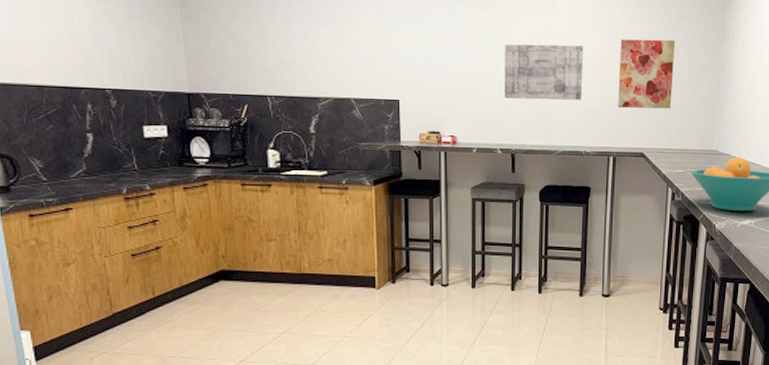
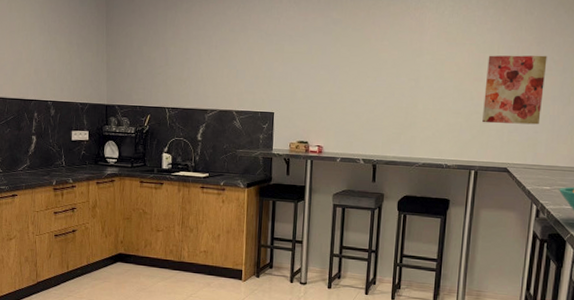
wall art: present [504,43,584,101] -> none [369,61,450,115]

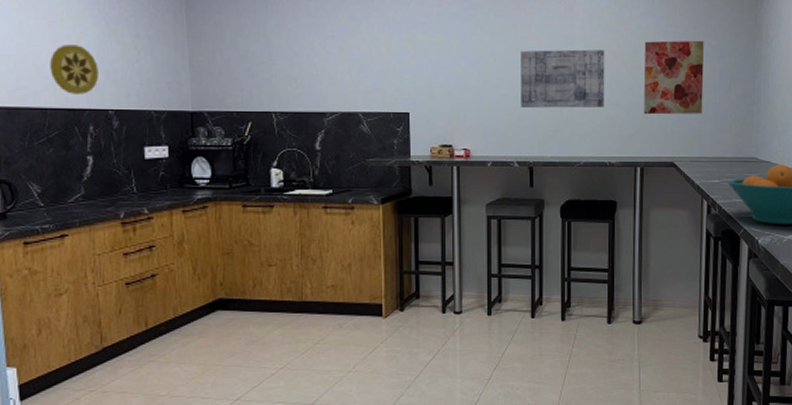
decorative plate: none [9,49,42,88] -> present [50,44,98,94]
wall art: none [369,61,450,115] -> present [521,49,605,108]

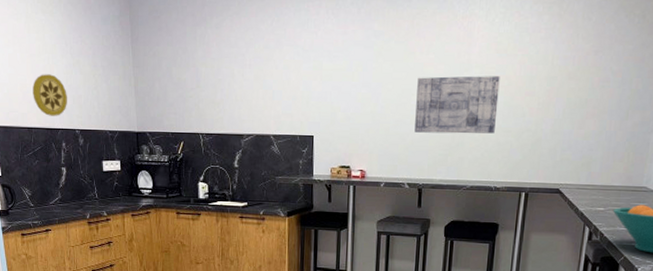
wall art: present [644,40,704,115] -> none [534,65,605,142]

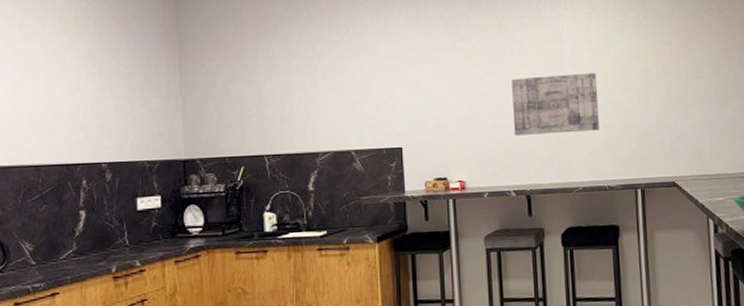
decorative plate: present [33,74,67,116] -> none [45,100,92,150]

